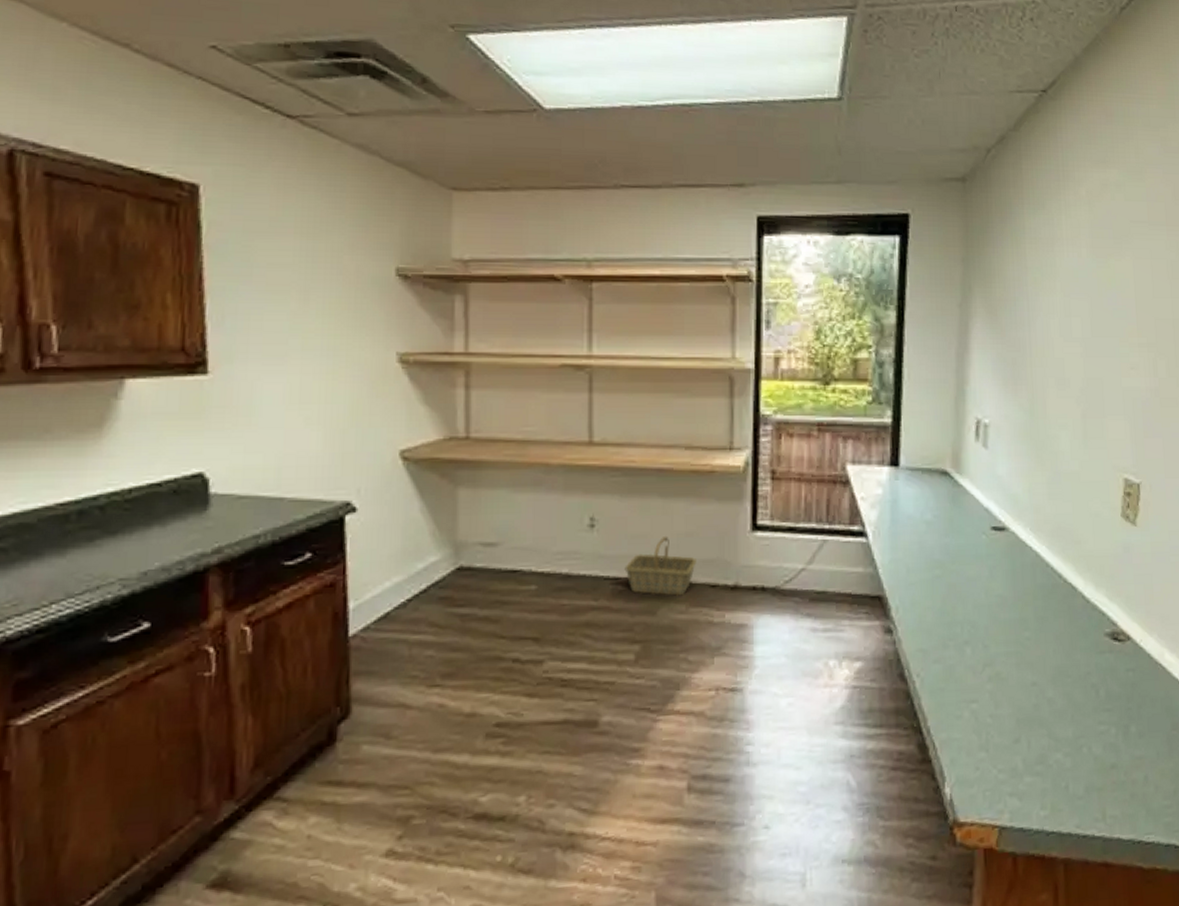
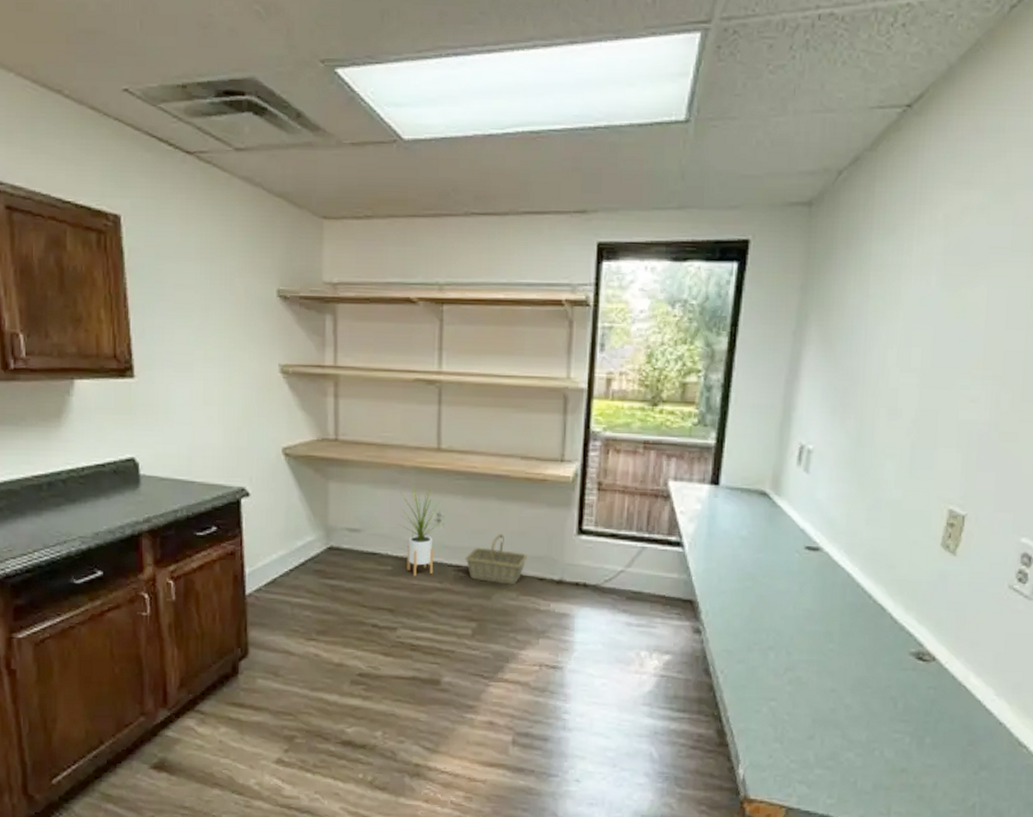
house plant: none [543,486,598,595] -> present [398,485,444,577]

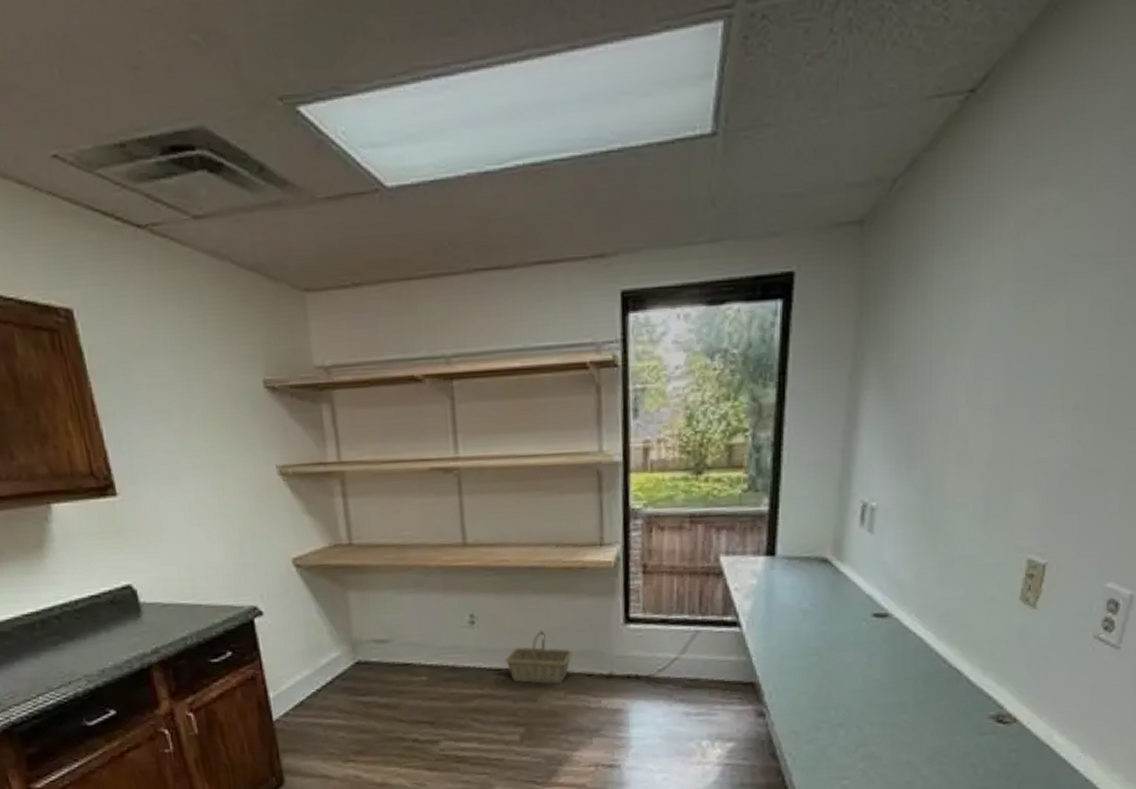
house plant: present [398,485,444,577] -> none [427,585,478,685]

